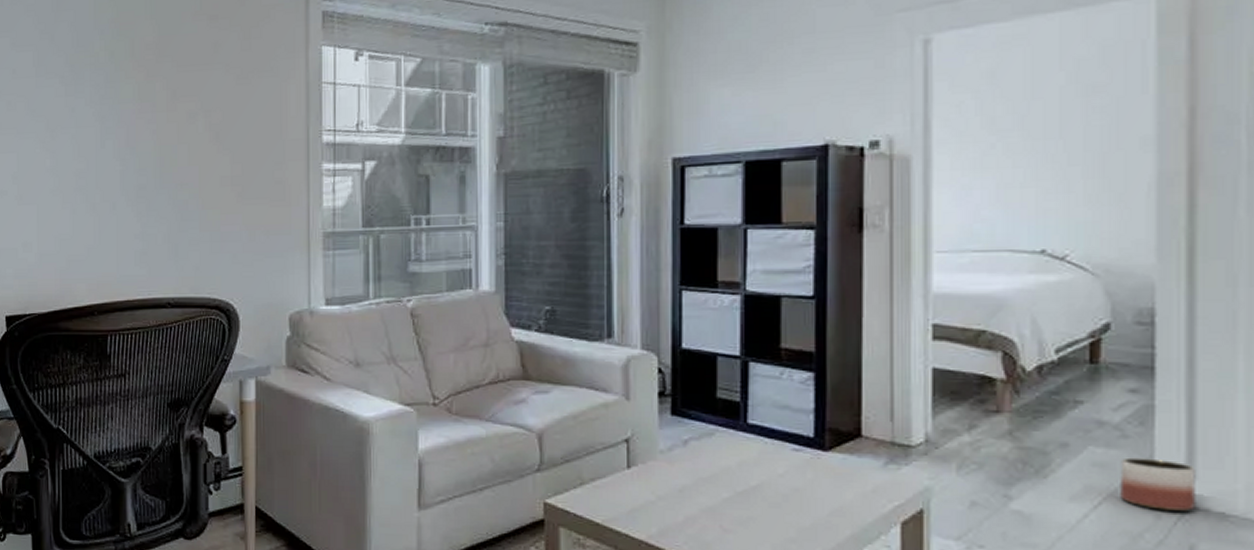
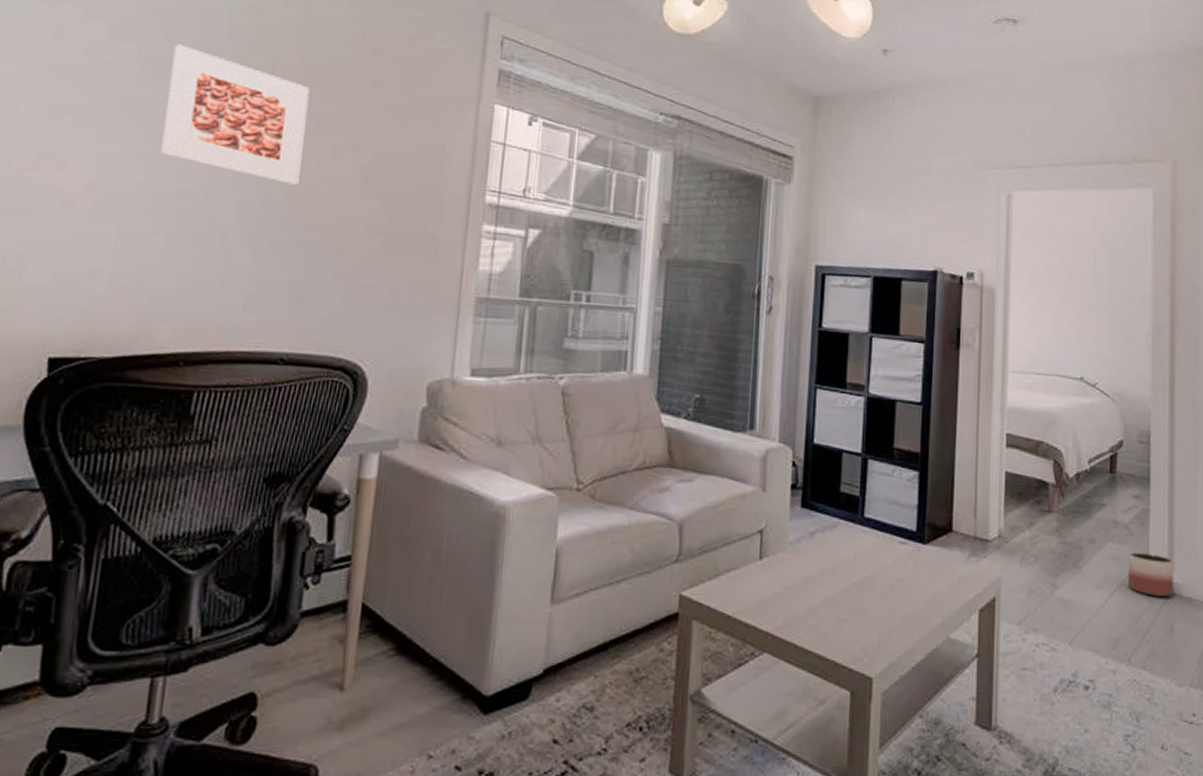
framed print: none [57,45,164,151] -> present [161,44,310,185]

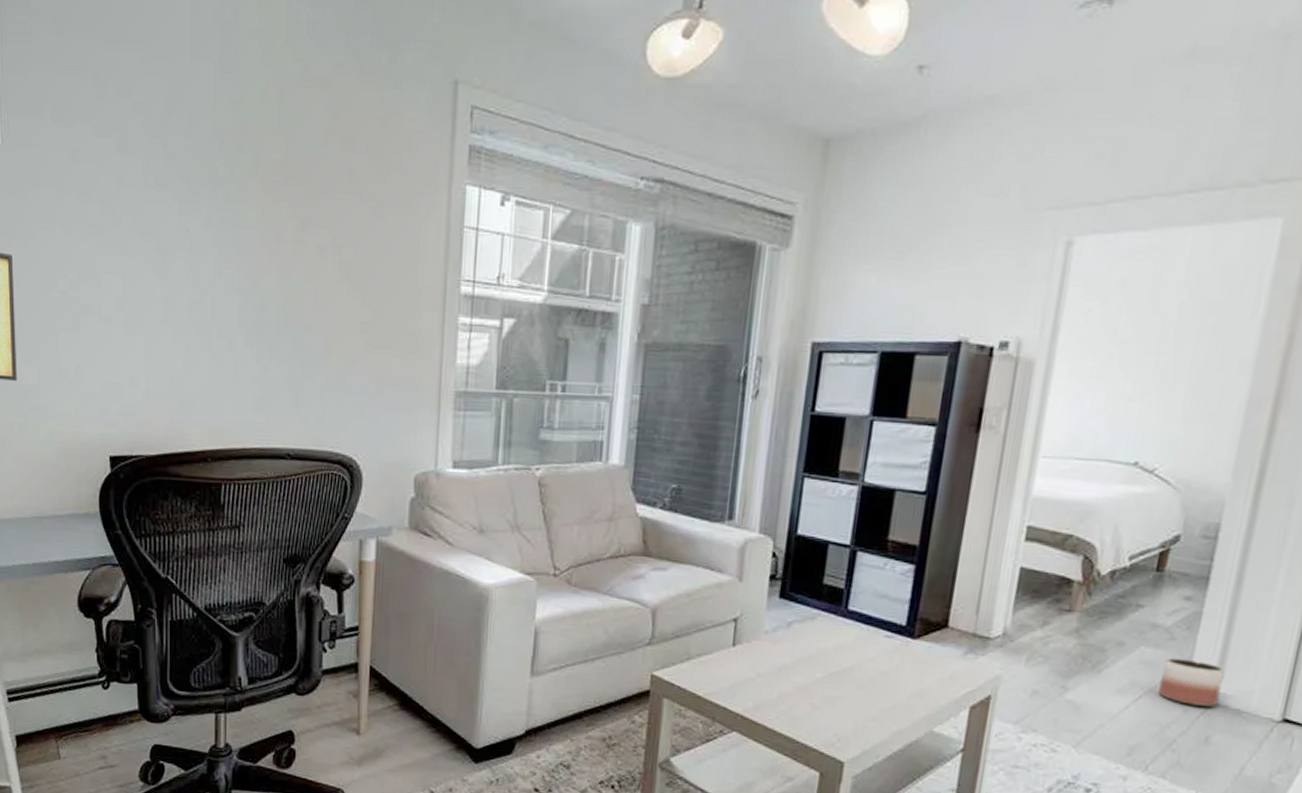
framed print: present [161,44,310,185] -> none [170,153,291,287]

